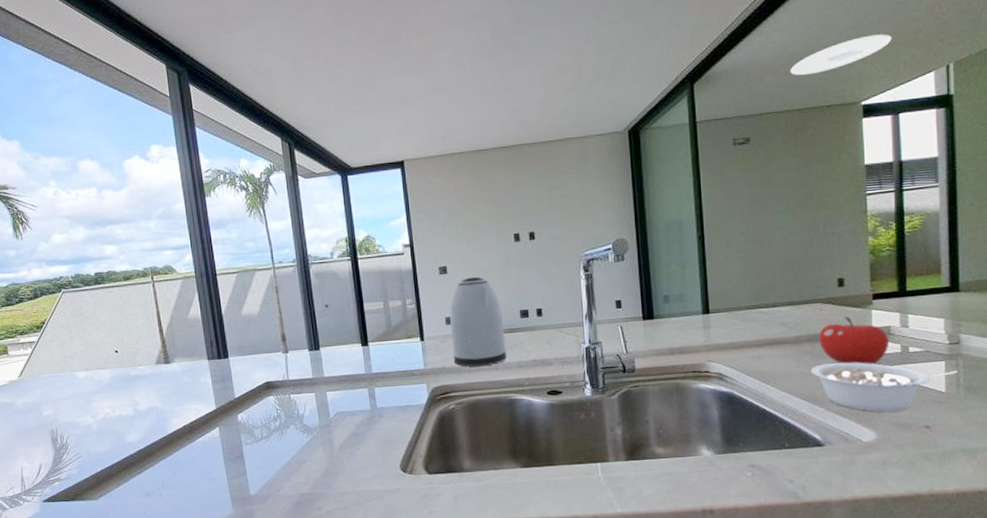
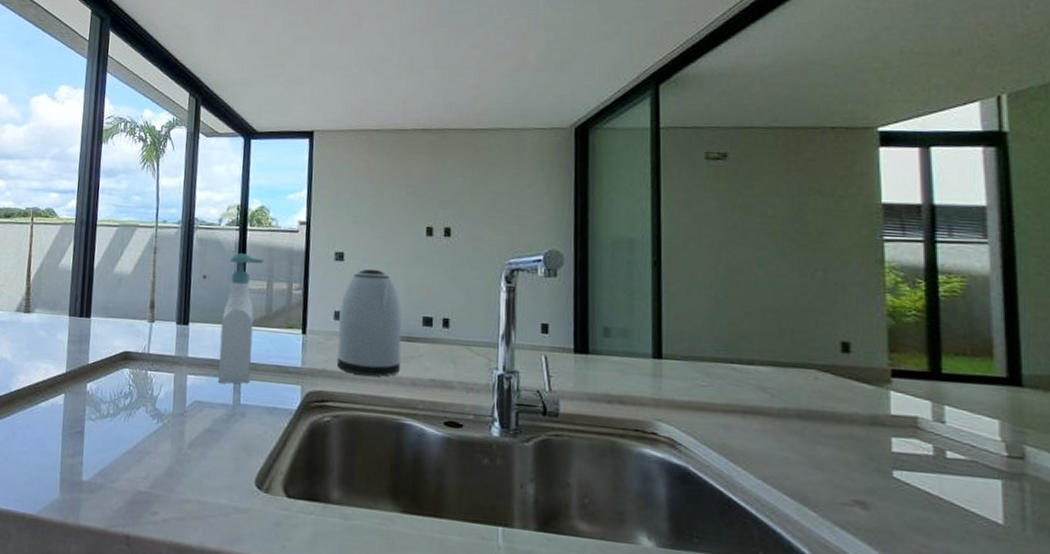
soap bottle: none [346,280,383,394] -> present [218,253,264,384]
ceiling light: present [790,34,892,76] -> none [783,51,921,90]
legume: present [810,362,958,413] -> none [799,451,1022,539]
fruit: present [819,316,890,365] -> none [813,393,916,466]

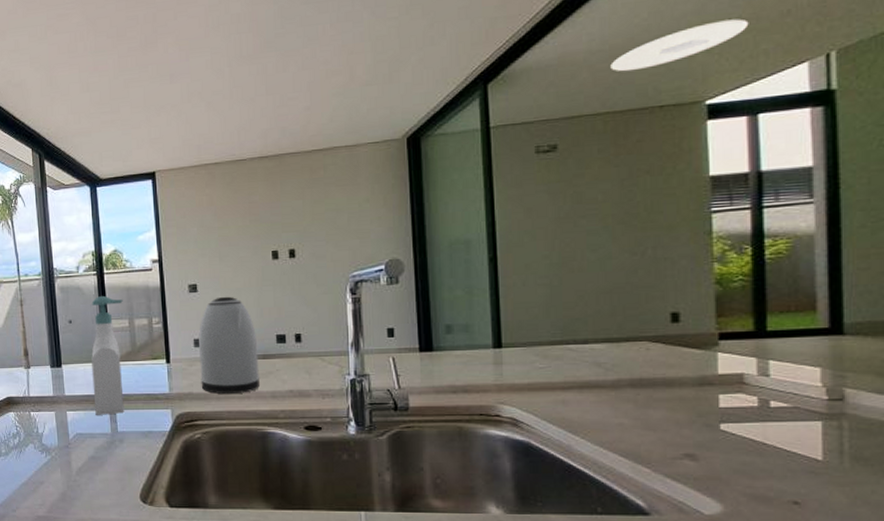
ceiling light: none [783,51,921,90] -> present [610,19,749,72]

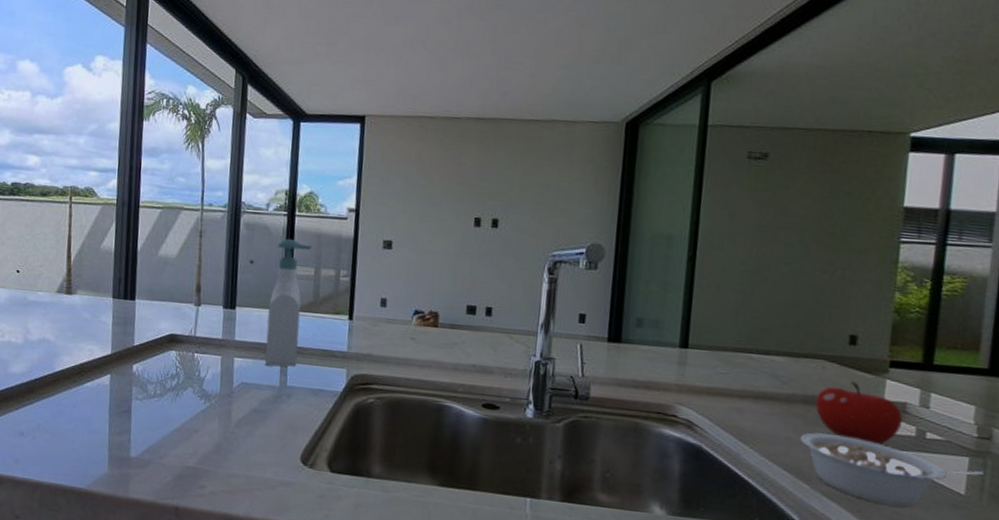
kettle: present [199,296,260,394] -> none [382,257,447,362]
ceiling light: present [610,19,749,72] -> none [829,57,960,92]
legume: none [632,414,841,481] -> present [799,432,984,507]
fruit: none [645,359,742,420] -> present [816,381,903,445]

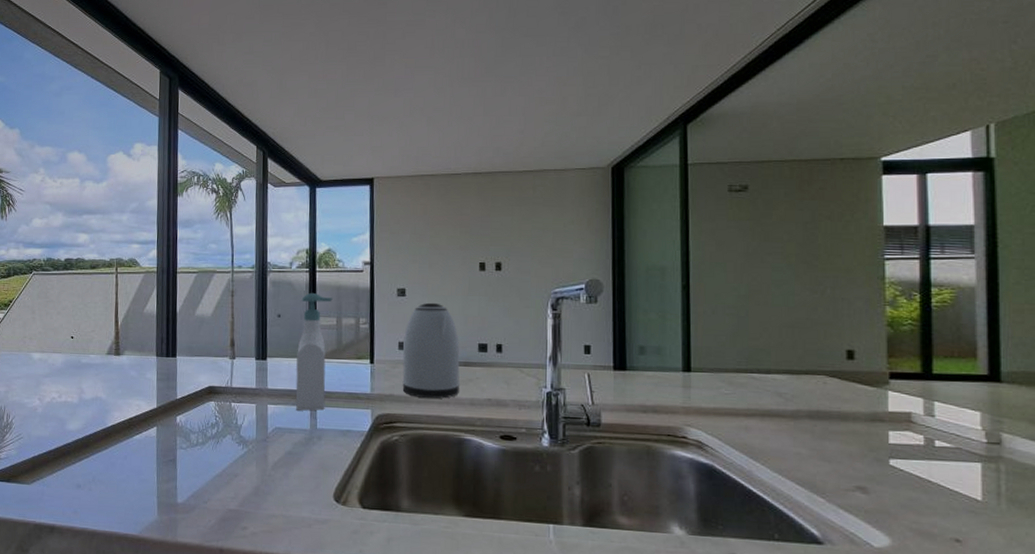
kettle: none [382,257,447,362] -> present [402,302,460,399]
legume: present [799,432,984,507] -> none [809,446,998,516]
fruit: present [816,381,903,445] -> none [821,395,910,456]

